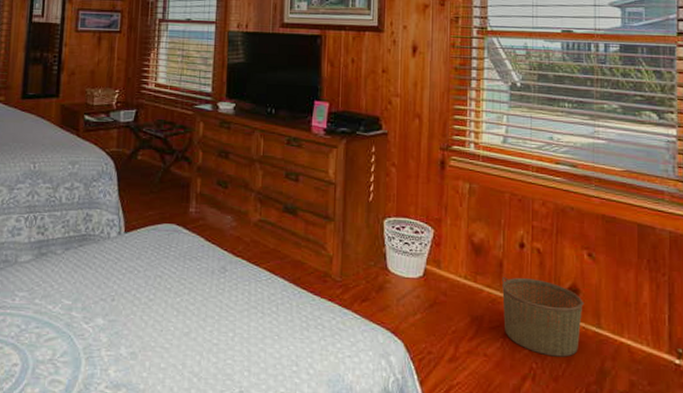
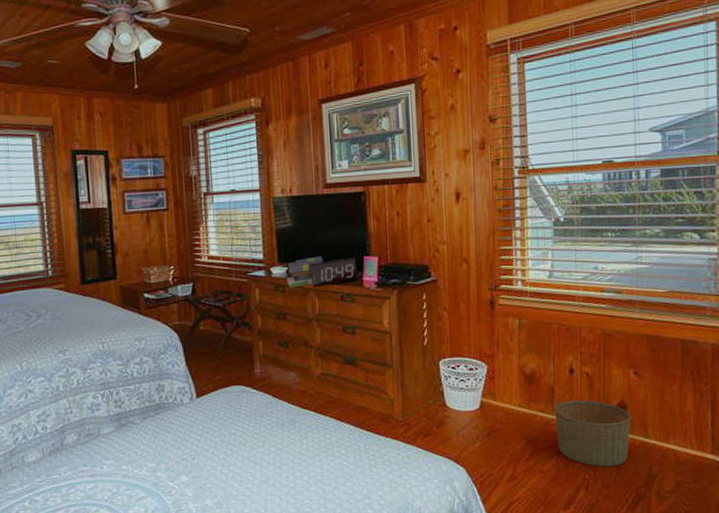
books: none [232,95,272,126] -> present [286,256,323,288]
alarm clock: none [258,100,307,128] -> present [310,257,359,288]

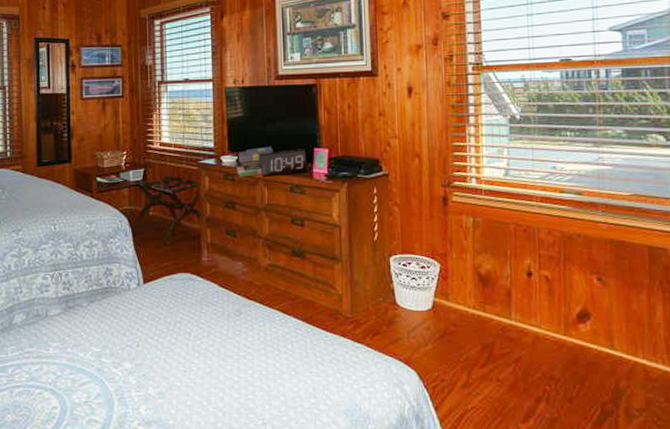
basket: present [554,400,632,467] -> none [511,306,596,379]

